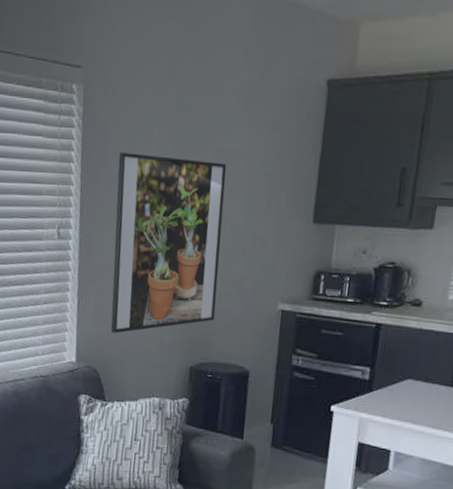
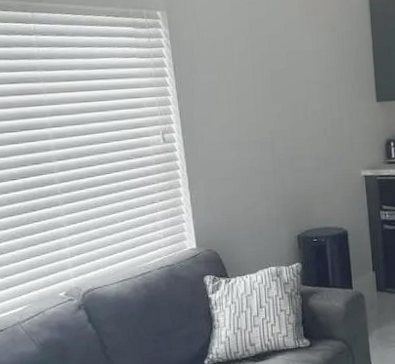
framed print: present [110,152,227,333] -> none [207,62,311,217]

